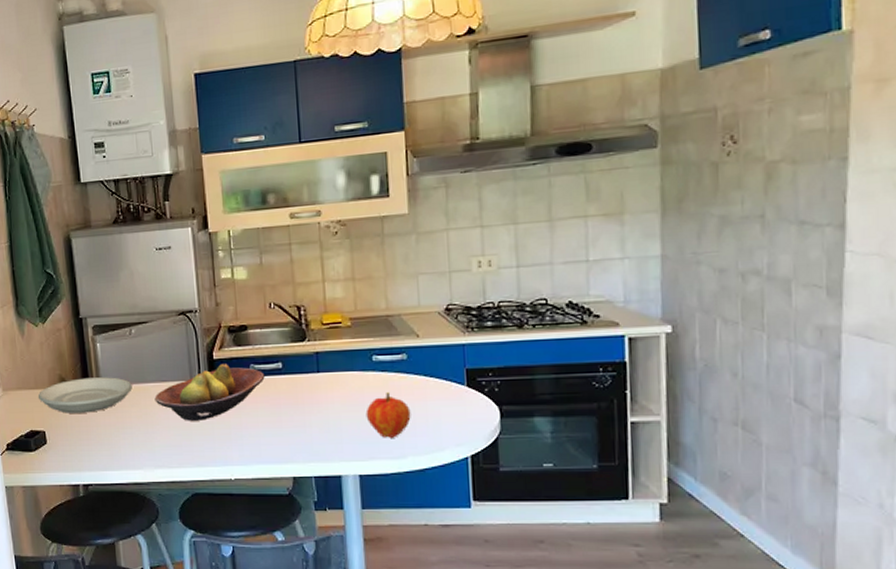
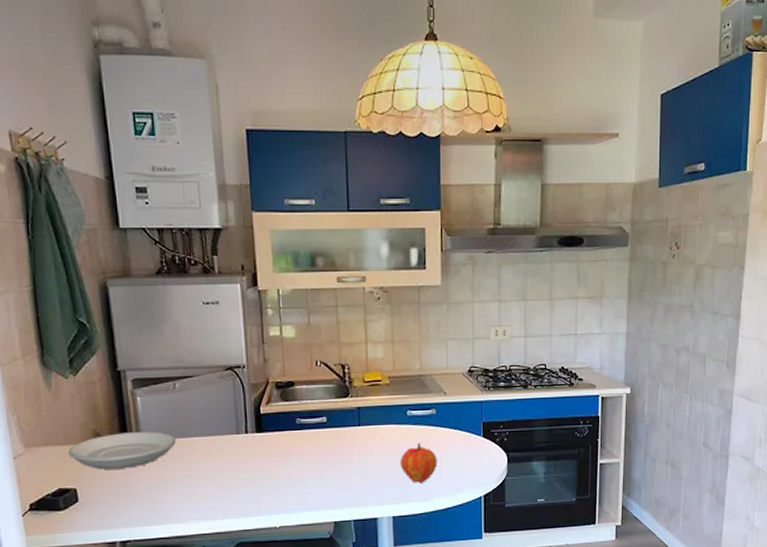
fruit bowl: present [154,364,265,421] -> none [199,418,310,474]

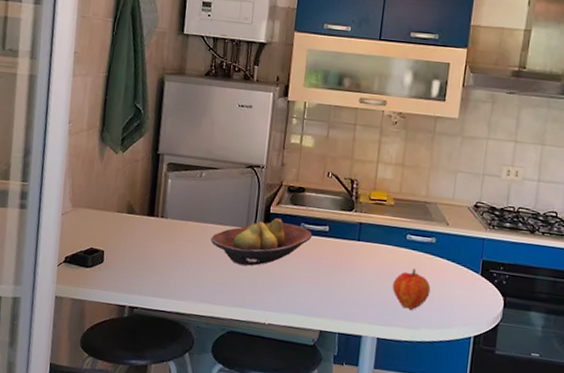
plate: present [67,431,176,470] -> none [104,208,193,241]
fruit bowl: none [199,418,310,474] -> present [210,218,312,266]

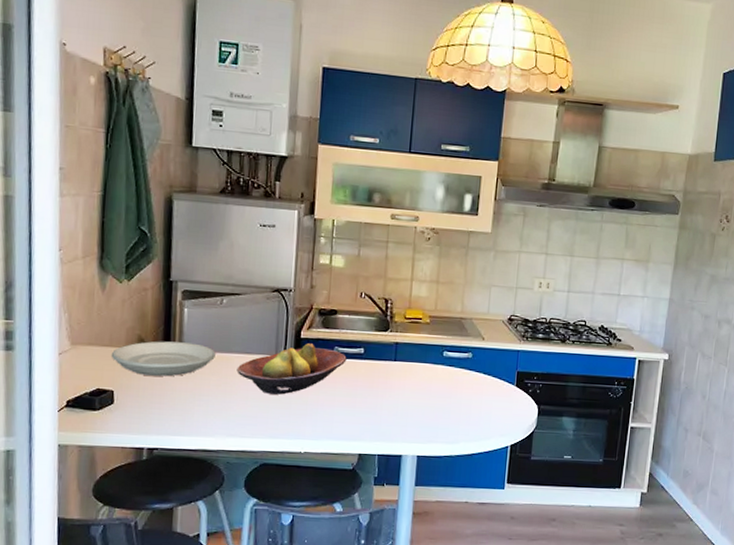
plate: none [104,208,193,241] -> present [110,341,216,377]
fruit: present [392,269,431,310] -> none [430,385,468,425]

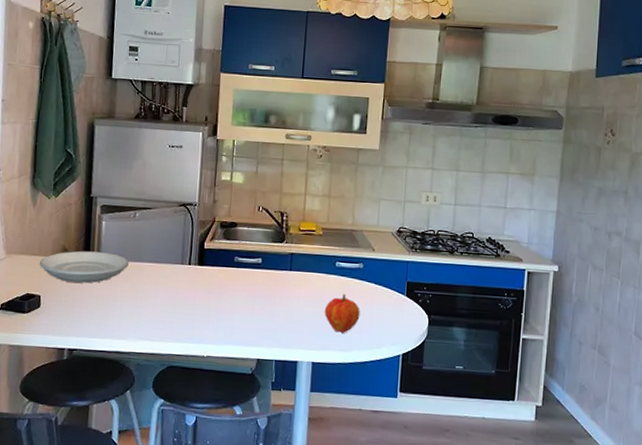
fruit bowl: present [236,343,347,395] -> none [147,253,246,301]
fruit: none [430,385,468,425] -> present [324,294,360,333]

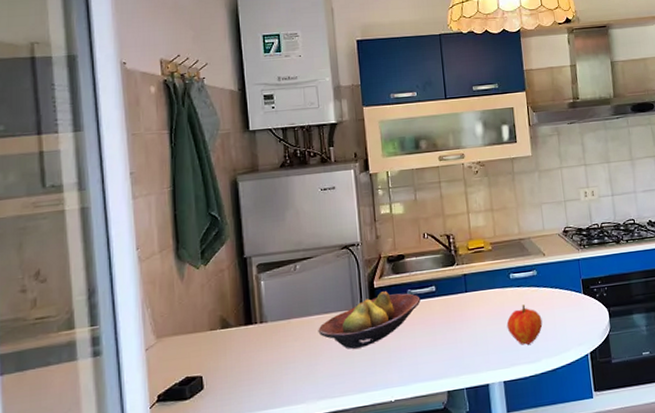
plate: present [39,250,129,283] -> none [196,313,296,355]
fruit bowl: none [147,253,246,301] -> present [318,291,421,349]

